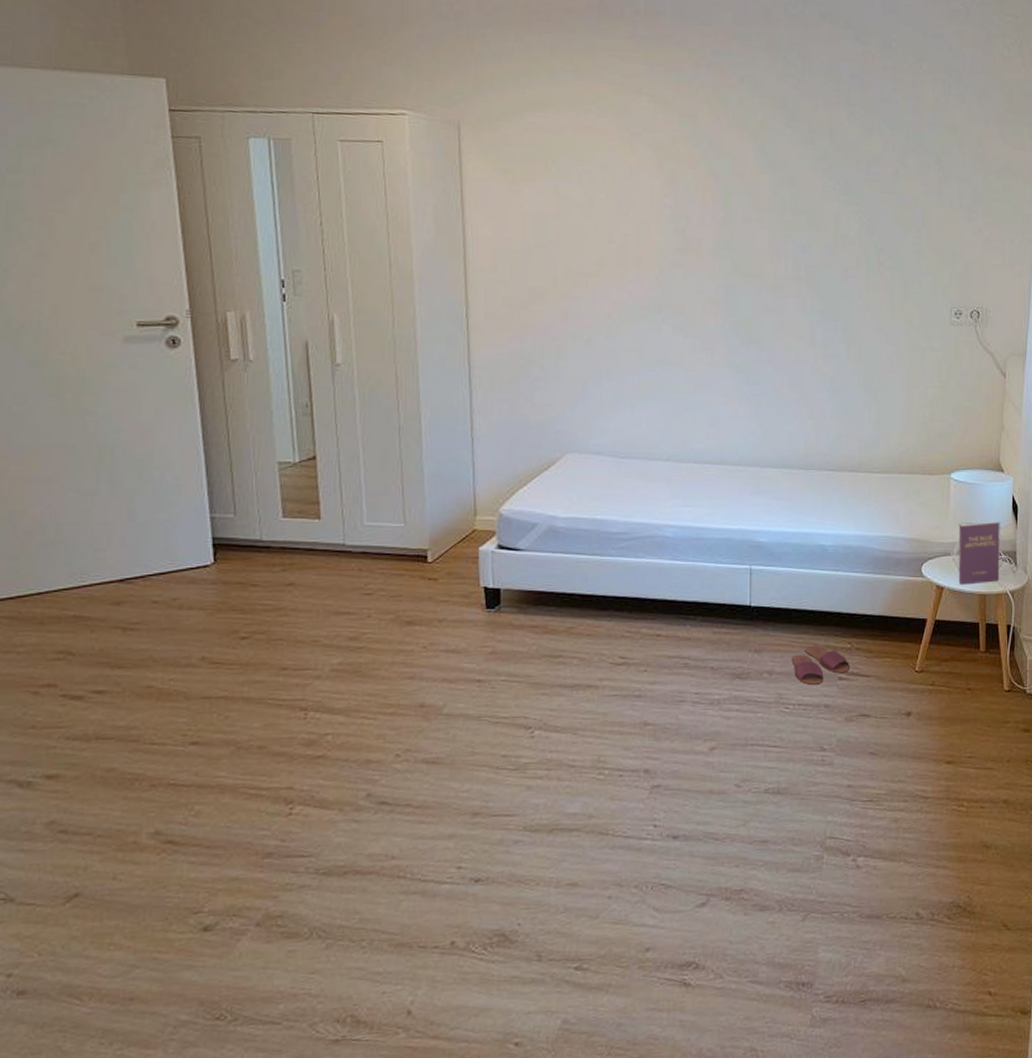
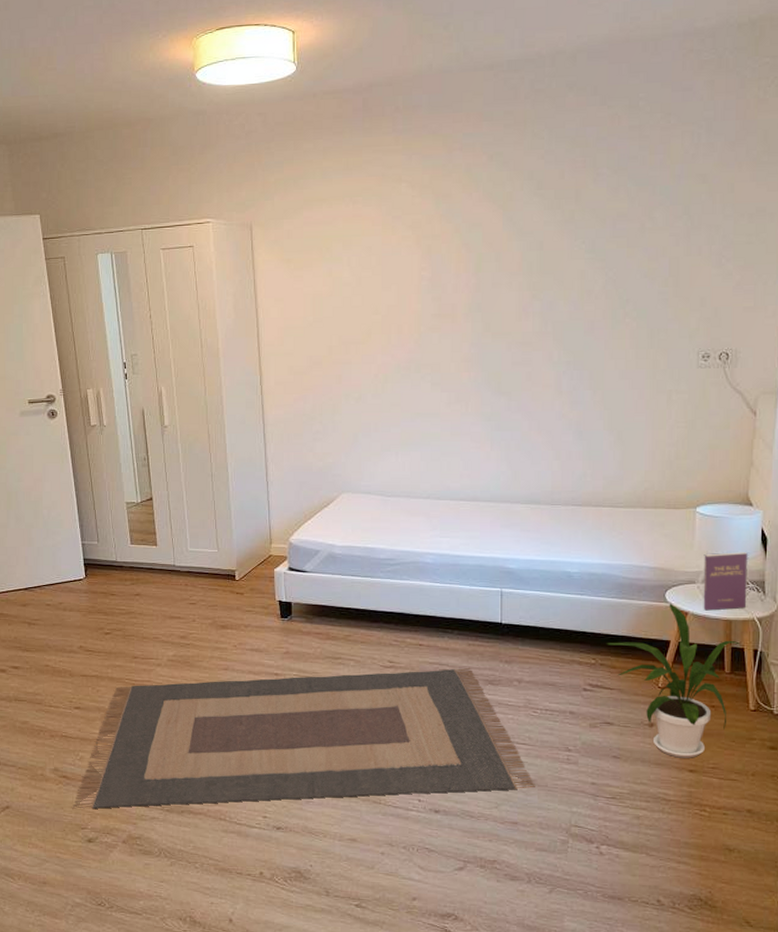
rug: none [179,659,787,888] -> present [71,667,535,810]
slippers: present [791,645,849,686] -> none [539,659,594,695]
house plant: none [863,577,995,749] -> present [607,603,741,758]

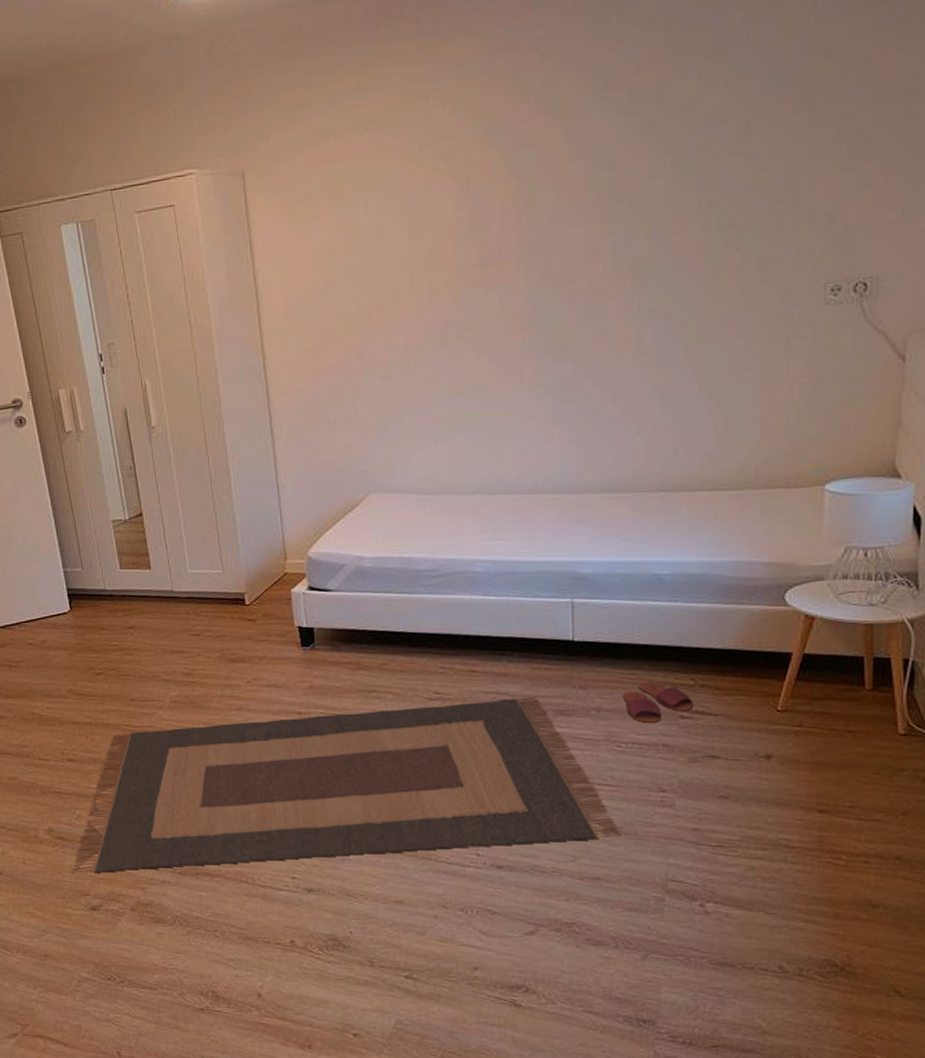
slippers: none [539,659,594,695] -> present [623,681,693,724]
house plant: present [607,603,741,758] -> none [709,606,886,796]
book: present [703,552,748,611] -> none [835,537,895,614]

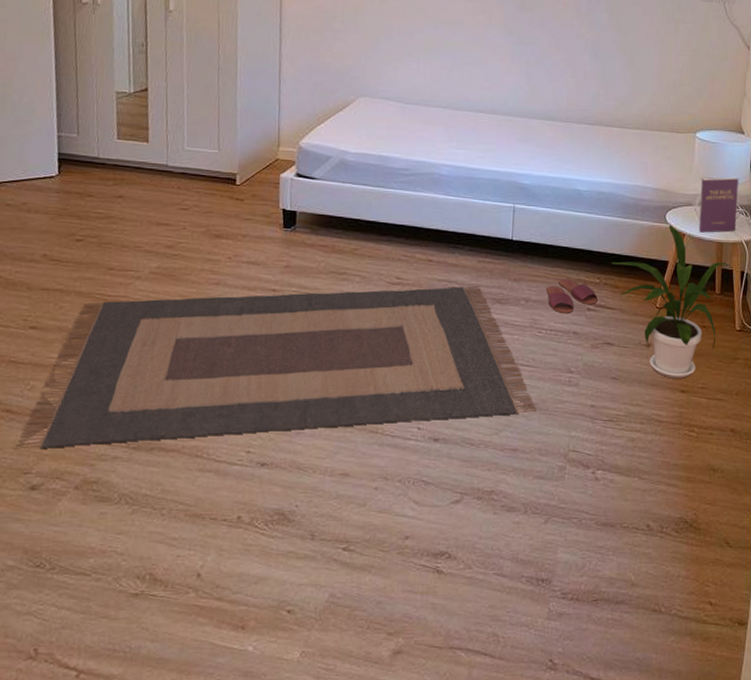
house plant: none [709,606,886,796] -> present [611,224,730,379]
book: none [835,537,895,614] -> present [698,177,739,233]

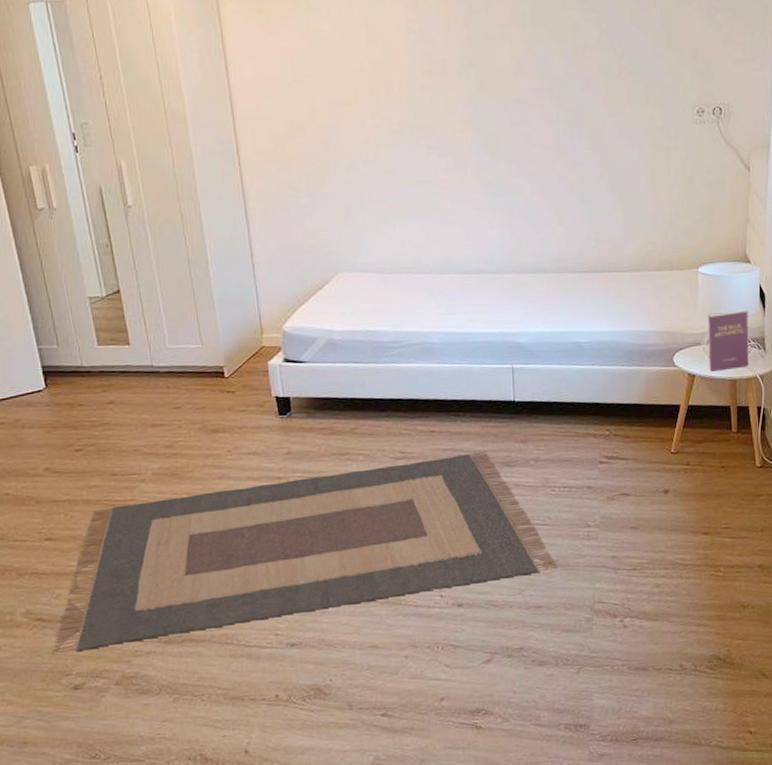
slippers: present [546,278,597,314] -> none [555,433,609,470]
house plant: present [611,224,730,379] -> none [620,366,745,522]

